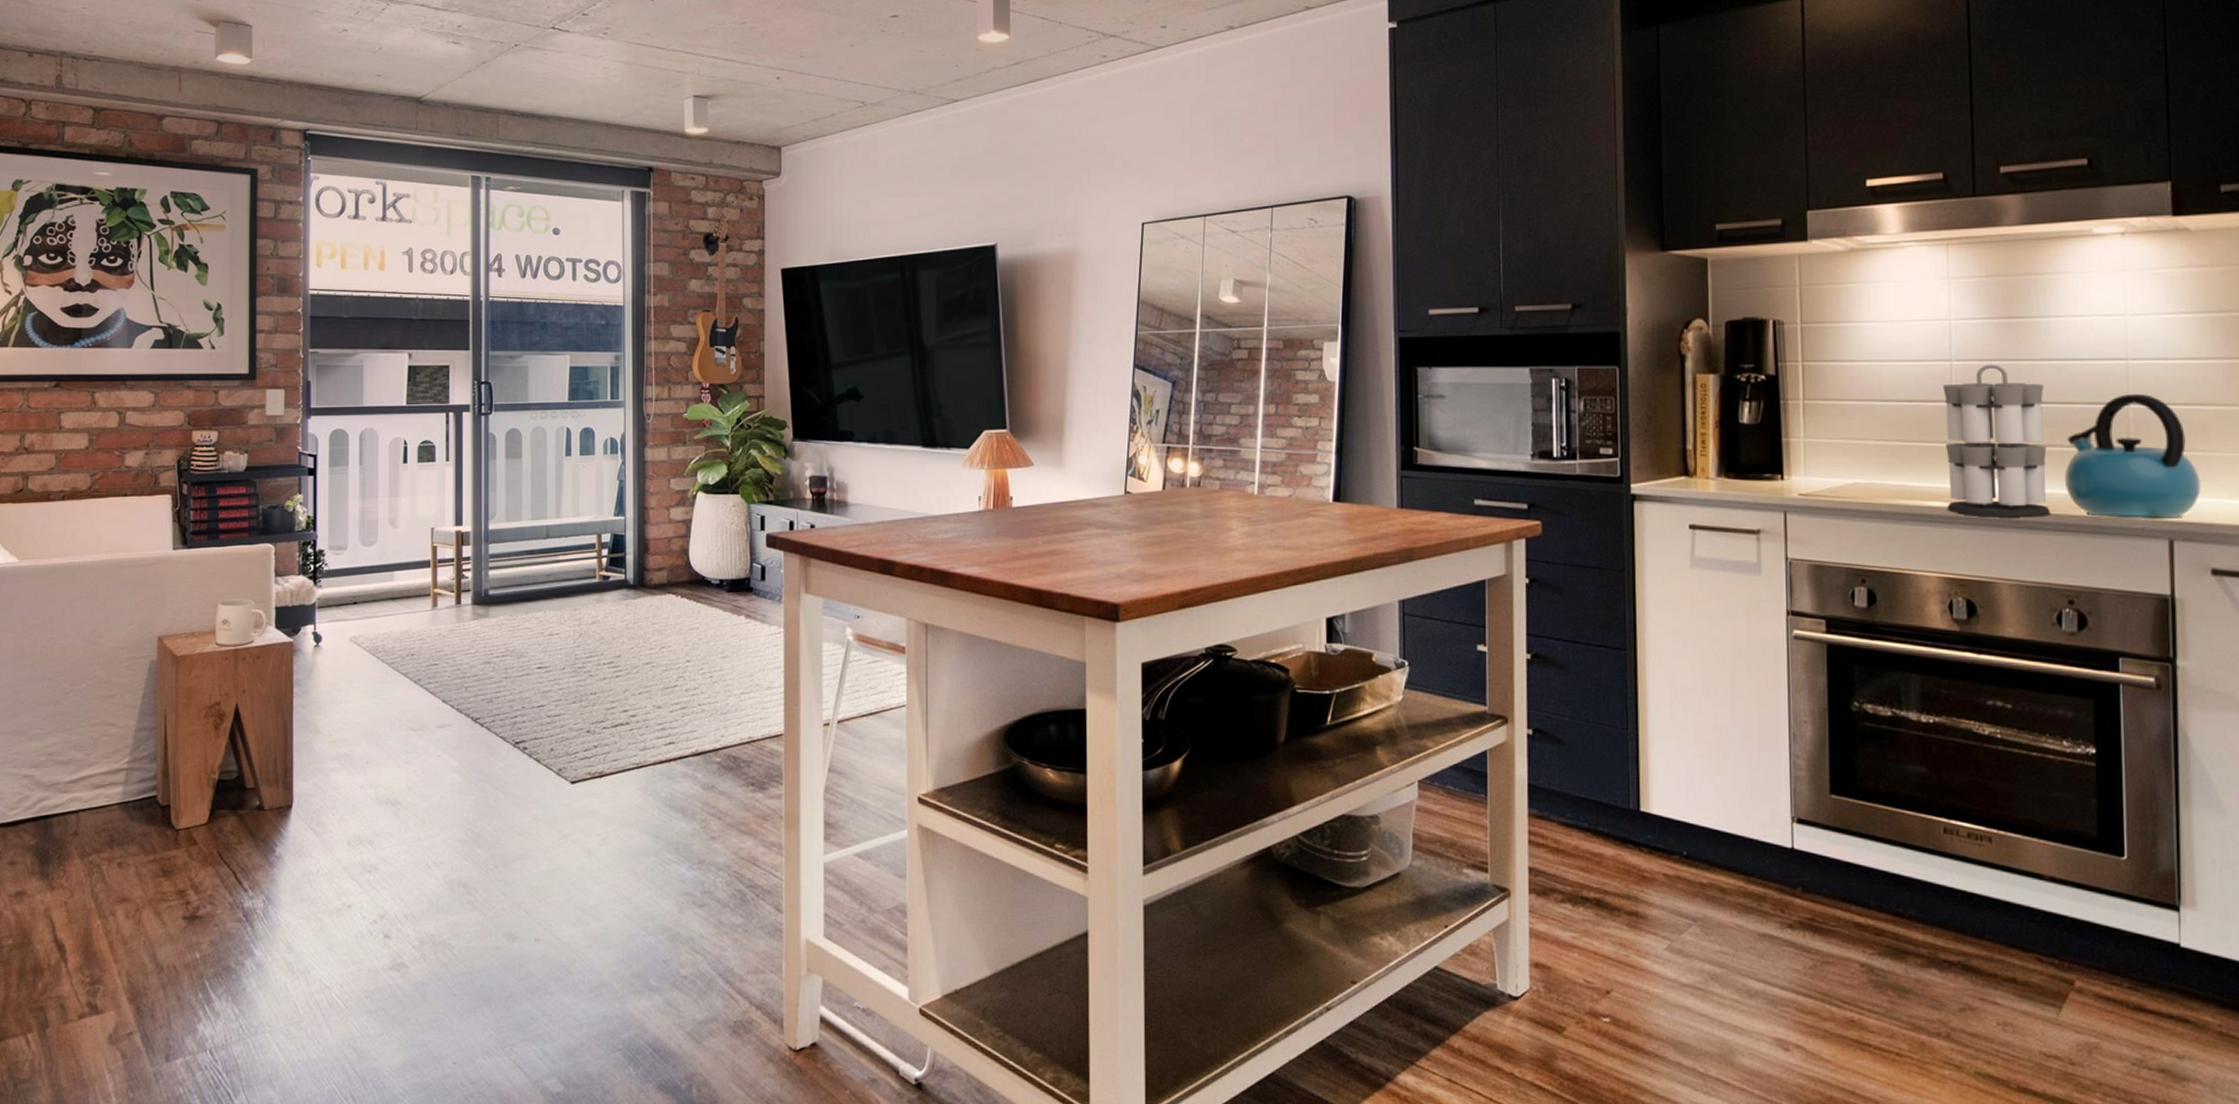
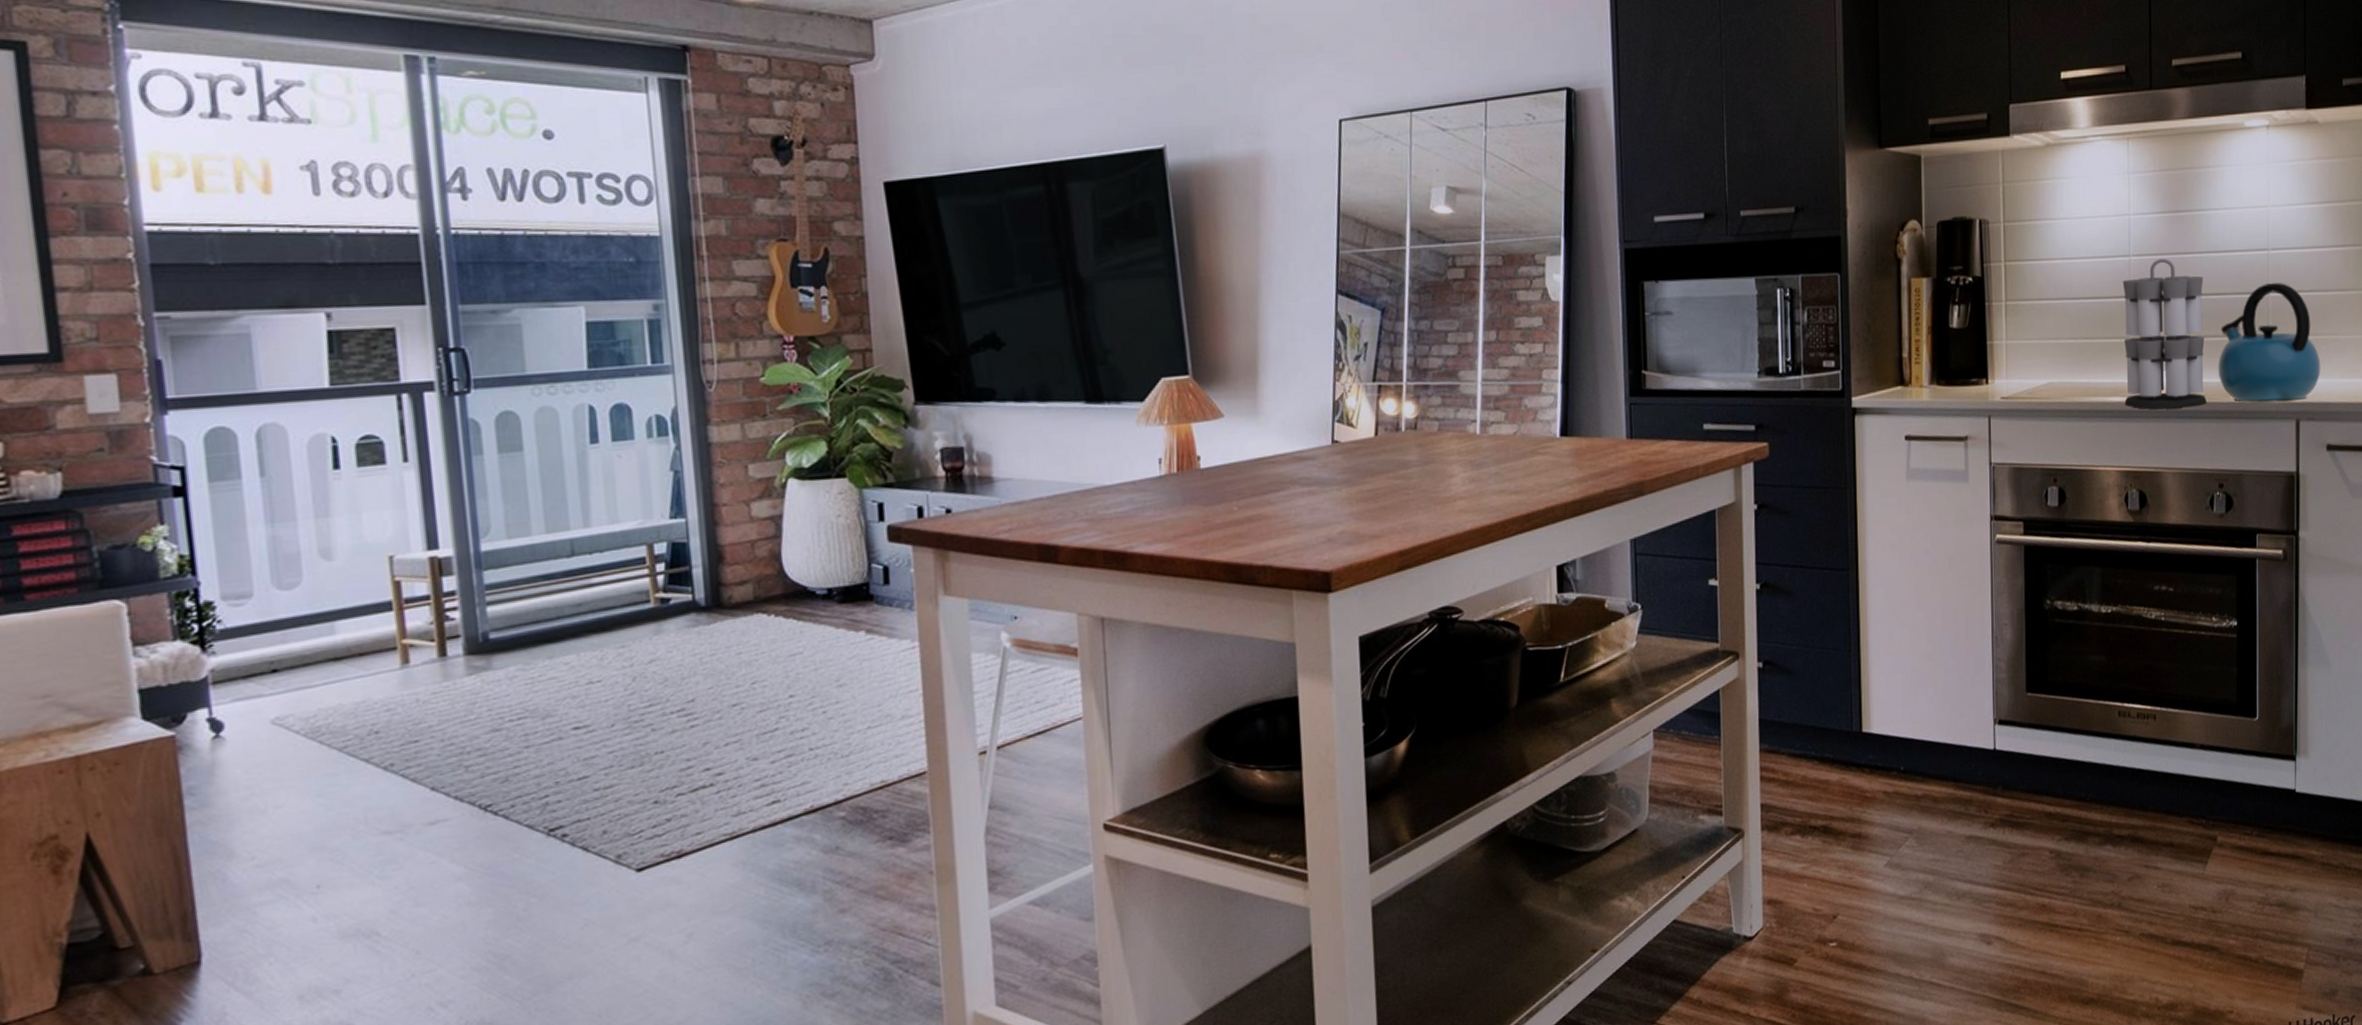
mug: present [214,599,267,647] -> none [33,682,127,756]

